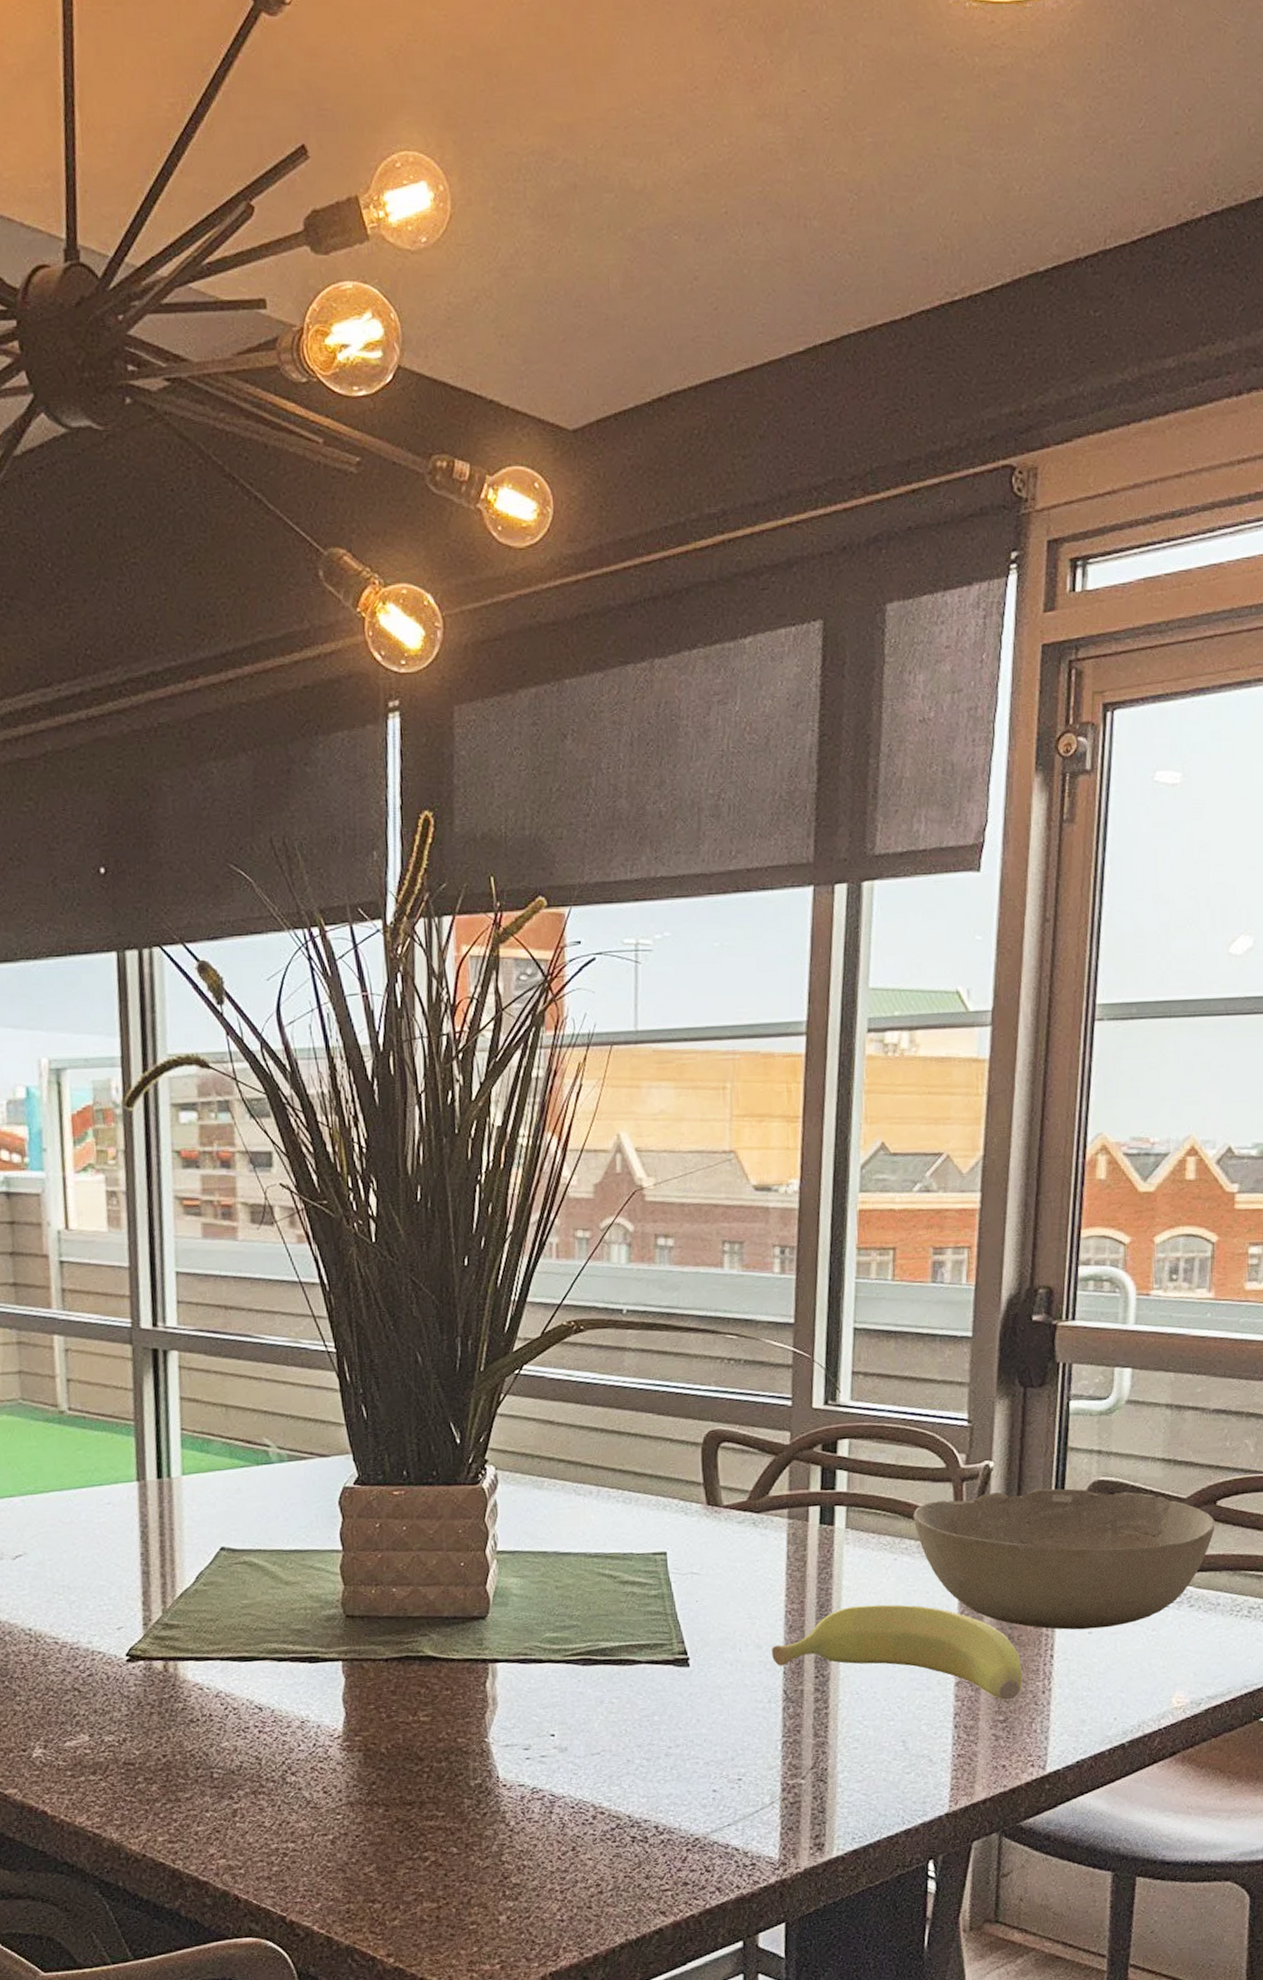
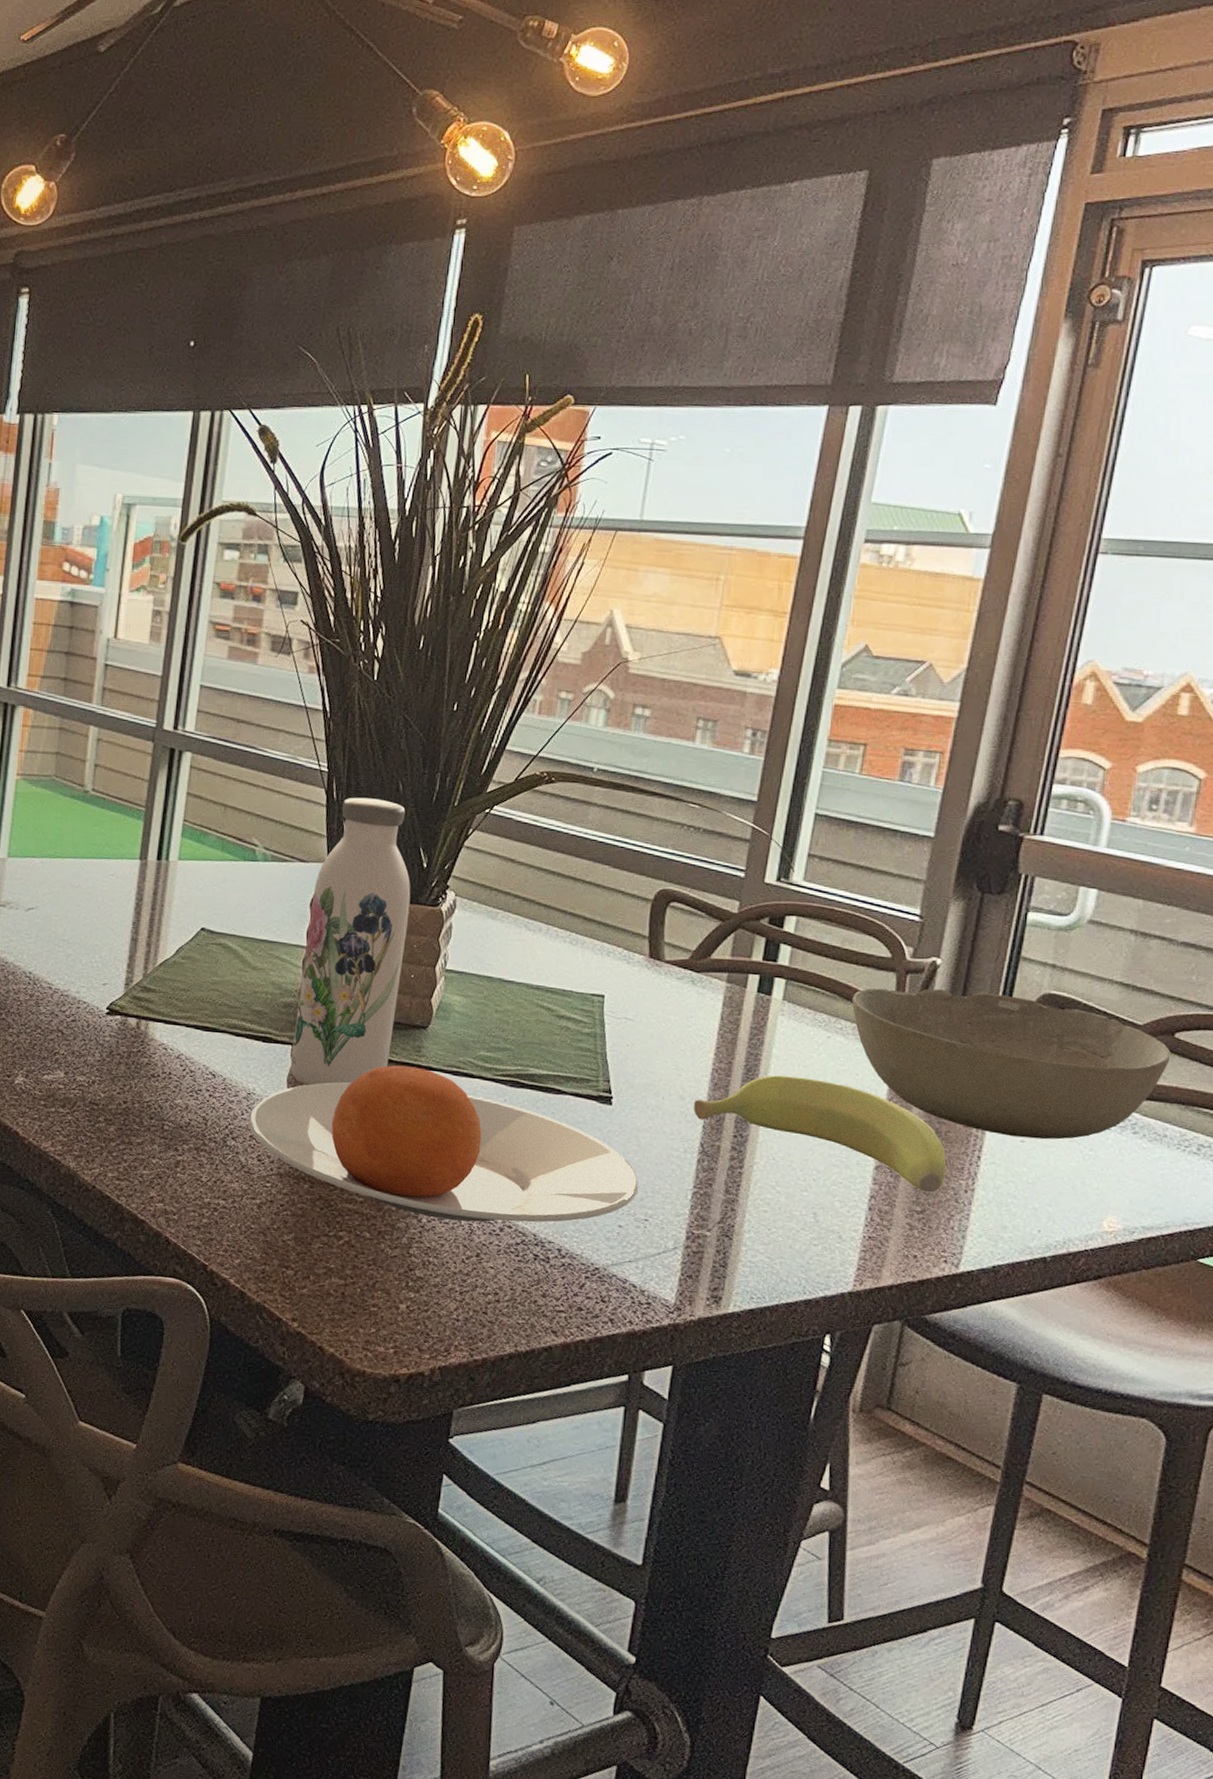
plate: none [306,1661,728,1819] -> present [248,1065,639,1223]
water bottle: none [340,1374,450,1702] -> present [290,797,411,1086]

